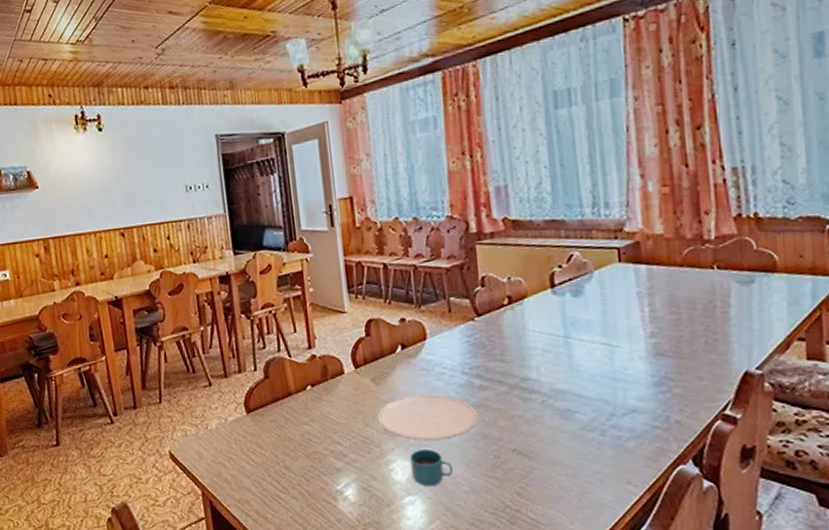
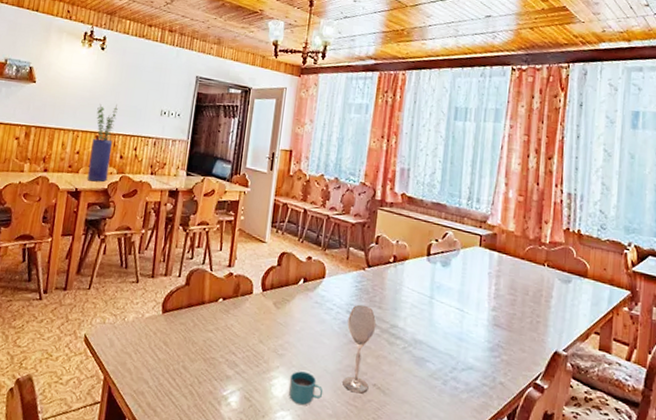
vase: none [113,192,147,285] -> present [87,104,118,183]
plate: present [377,394,478,441] -> none [270,323,352,366]
wineglass: none [465,361,508,463] -> present [343,304,377,394]

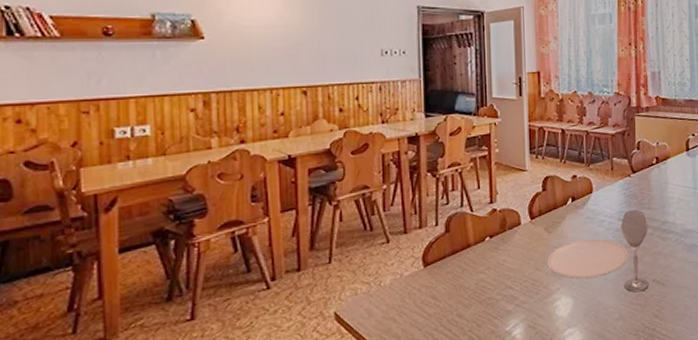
vase: present [87,104,118,183] -> none [298,51,328,144]
plate: none [270,323,352,366] -> present [547,239,628,279]
cup: present [288,371,323,406] -> none [572,285,607,319]

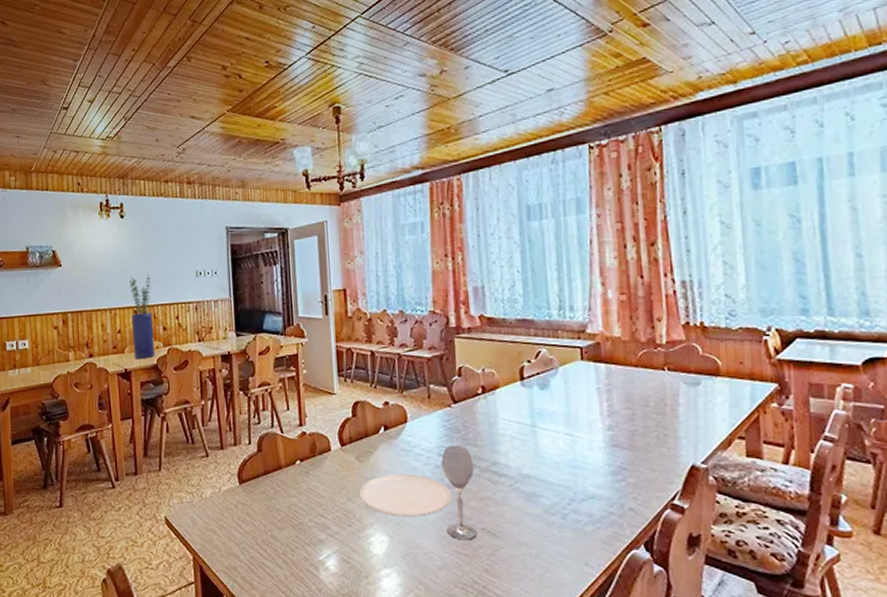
vase: none [298,51,328,144] -> present [129,274,155,359]

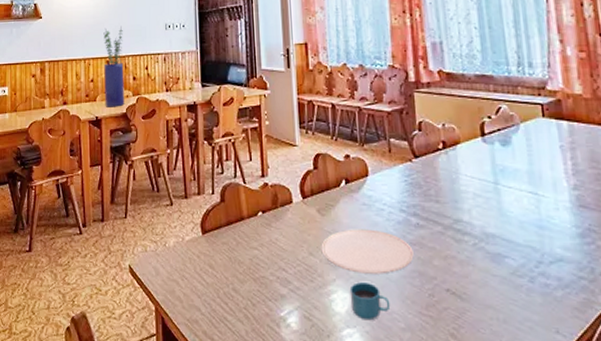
cup: none [387,525,427,561] -> present [349,282,391,321]
wineglass: present [441,445,477,540] -> none [403,201,442,301]

